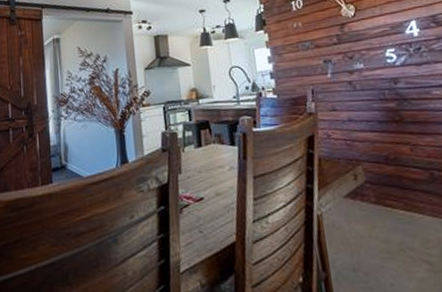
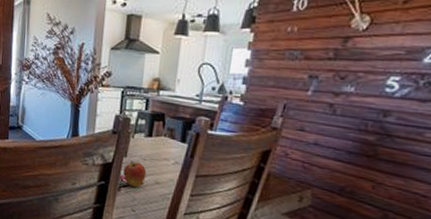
apple: none [181,176,206,204] -> present [123,161,147,187]

